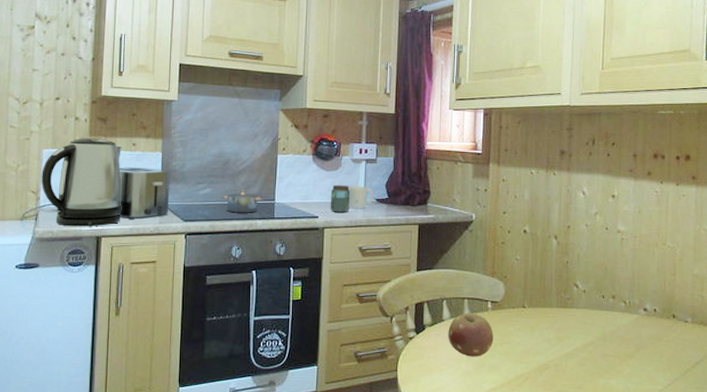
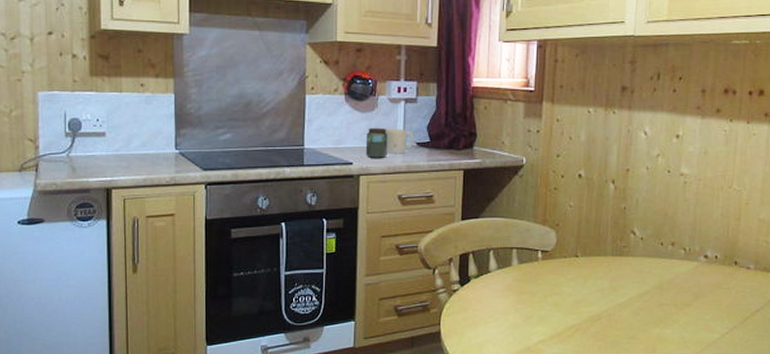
kettle: present [41,138,122,227] -> none [38,78,132,178]
toaster: present [118,166,171,221] -> none [126,110,186,170]
cooking pot: present [222,190,264,213] -> none [244,135,292,160]
fruit: present [448,313,493,357] -> none [495,263,543,309]

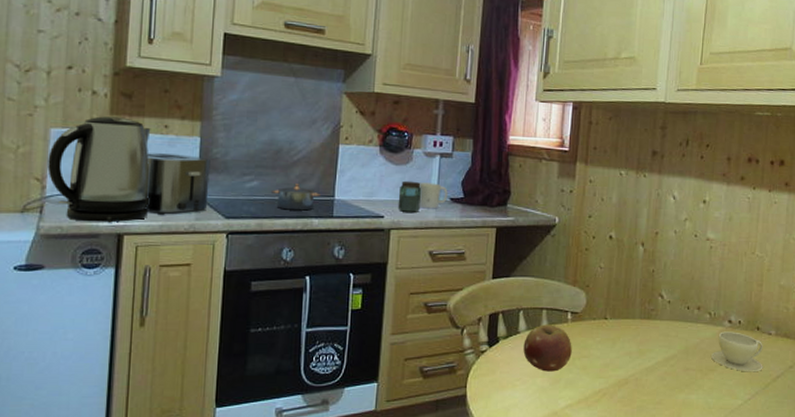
kettle: none [38,78,132,178] -> present [47,116,151,223]
toaster: none [126,110,186,170] -> present [145,152,211,216]
cooking pot: none [244,135,292,160] -> present [271,184,322,211]
fruit: none [495,263,543,309] -> present [523,324,572,372]
teacup: none [686,266,742,307] -> present [710,331,763,372]

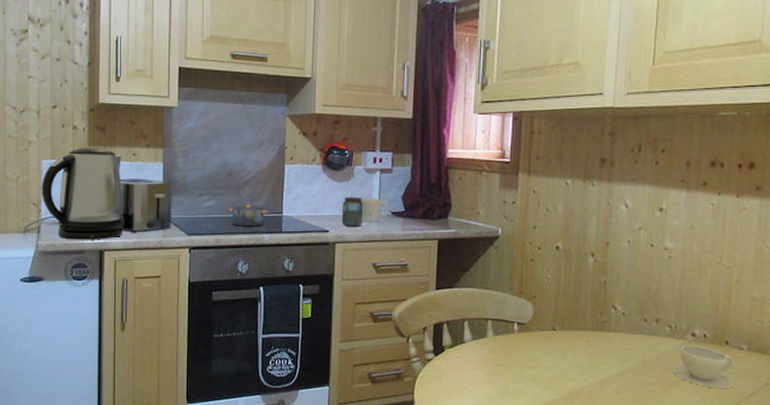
fruit: present [523,324,572,372] -> none [469,335,520,381]

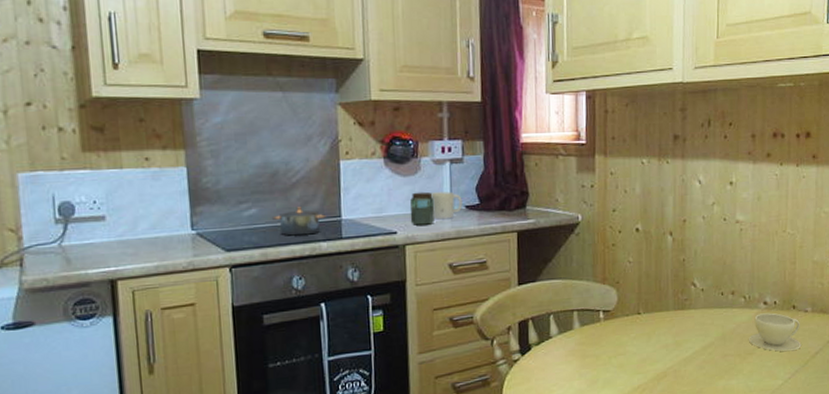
kettle: present [42,148,123,240] -> none [19,153,140,271]
toaster: present [119,177,173,234] -> none [129,187,205,256]

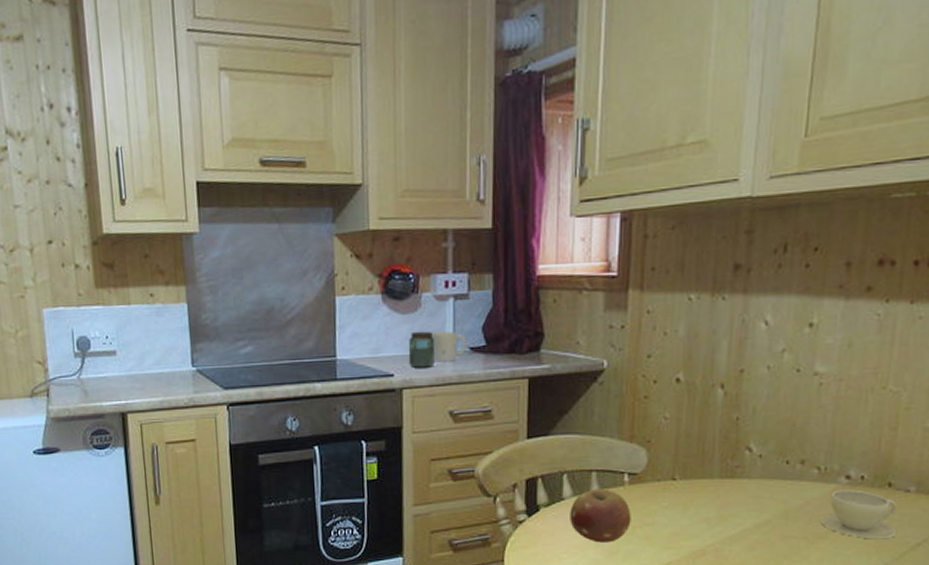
cooking pot: present [272,207,328,236] -> none [268,345,322,376]
fruit: none [557,325,607,374] -> present [570,489,631,543]

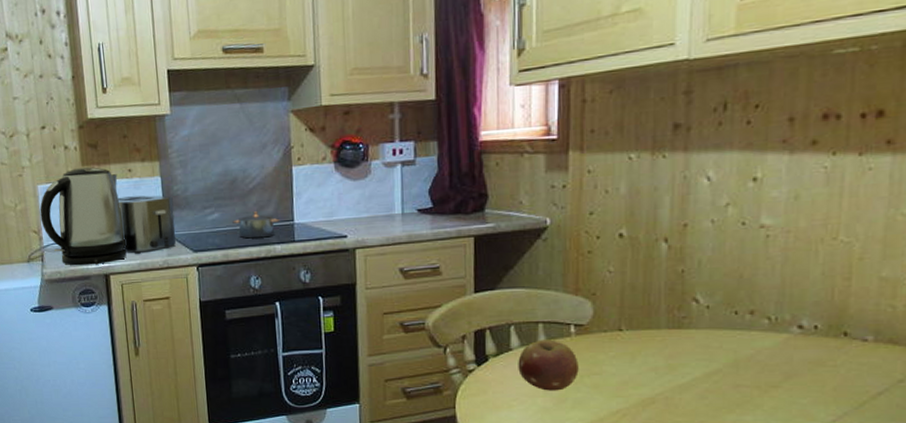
kettle: none [45,290,147,402] -> present [40,167,127,266]
toaster: none [137,323,204,392] -> present [117,195,176,255]
cooking pot: none [268,345,322,376] -> present [232,211,281,239]
peanut butter: present [408,331,436,368] -> none [360,195,386,229]
mug: present [432,331,467,362] -> none [382,195,415,224]
teacup: present [819,489,897,540] -> none [772,339,855,389]

